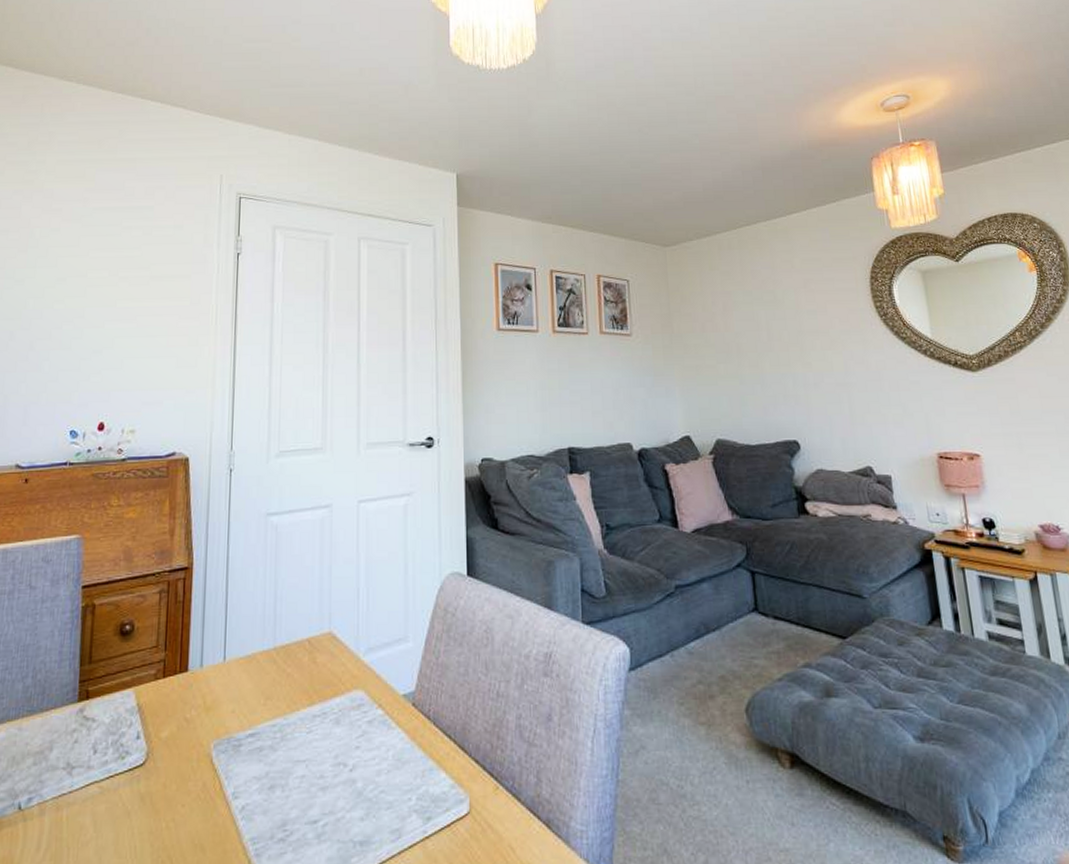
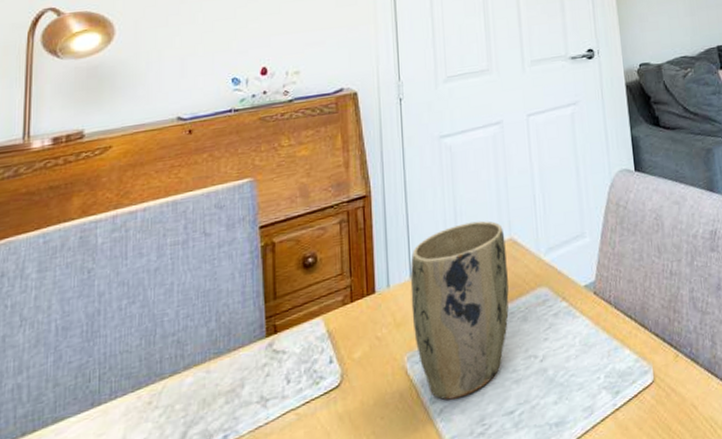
plant pot: none [222,609,324,798] -> present [410,221,509,400]

